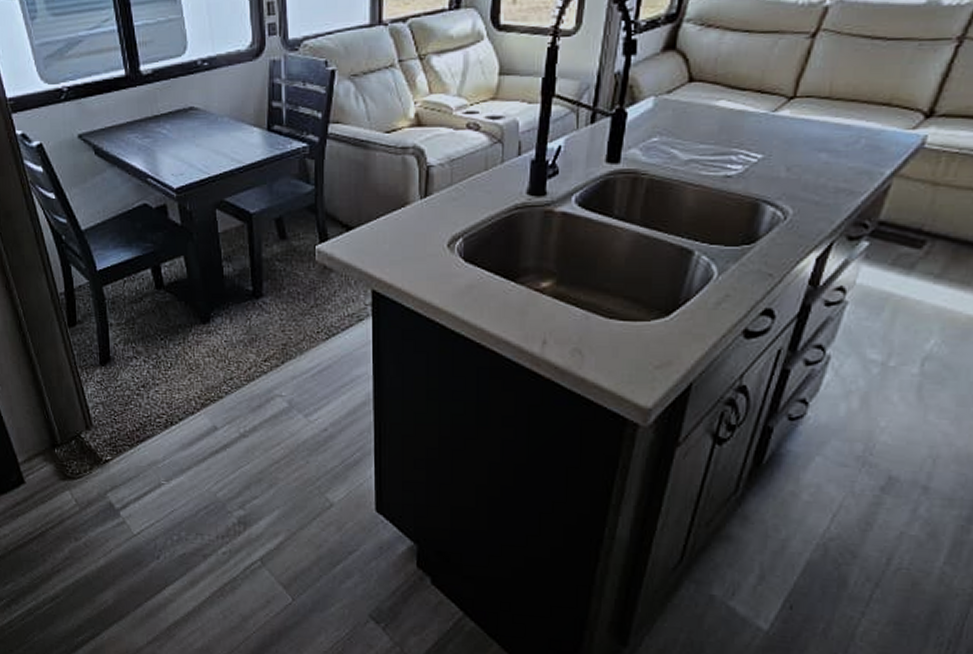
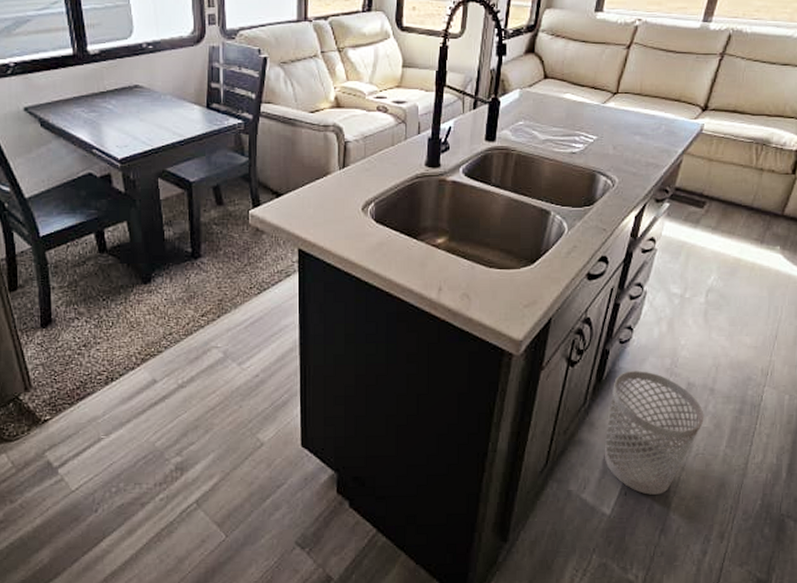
wastebasket: none [761,455,912,614] -> present [604,370,704,495]

